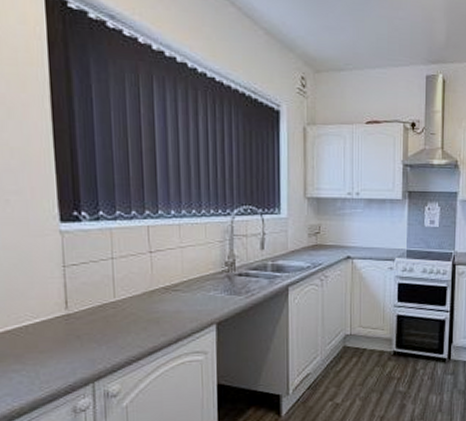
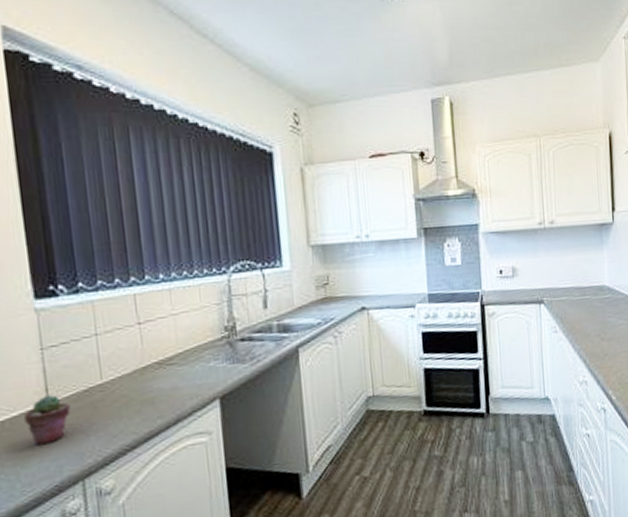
potted succulent: none [45,307,86,350] -> present [24,395,71,446]

